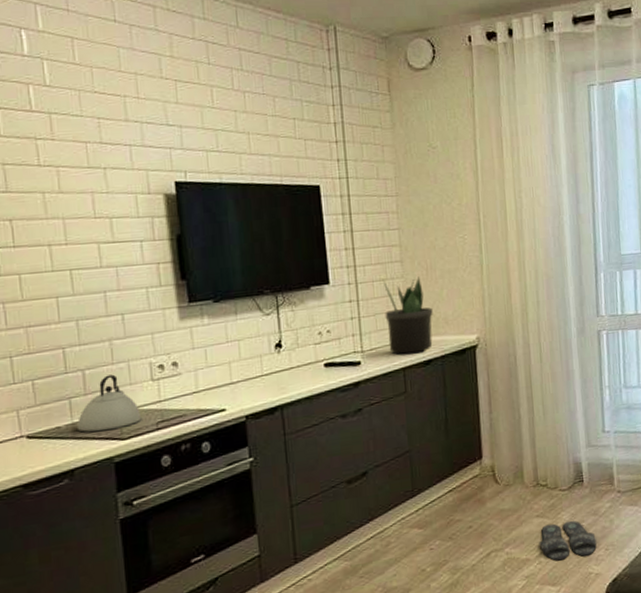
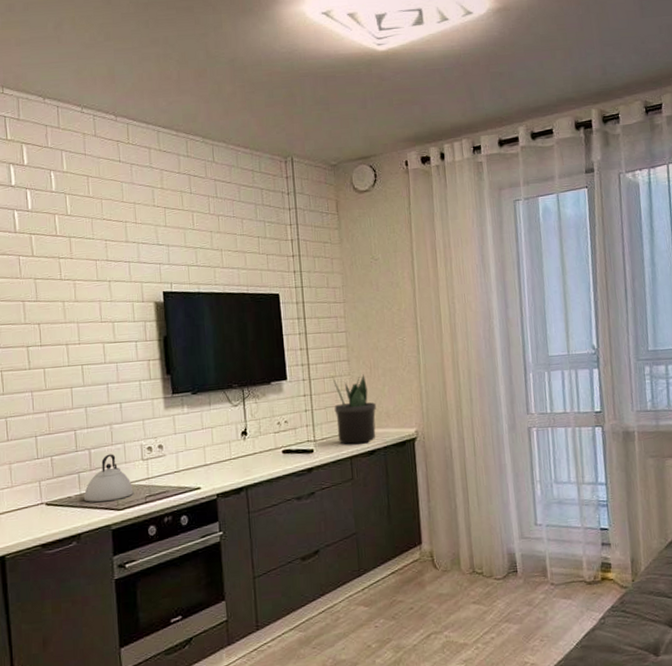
slippers: present [539,520,597,561] -> none [475,609,532,648]

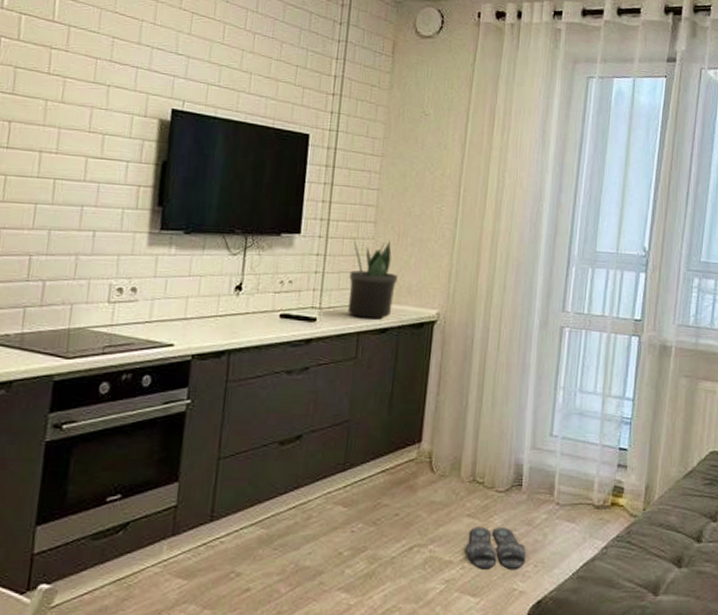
kettle: present [83,454,134,503] -> none [24,289,91,347]
slippers: none [475,609,532,648] -> present [465,526,526,569]

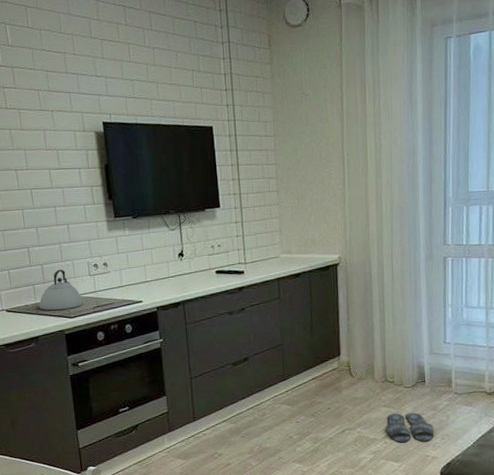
kettle: none [24,289,91,347] -> present [39,269,83,311]
planter: present [347,237,398,319] -> none [262,204,303,268]

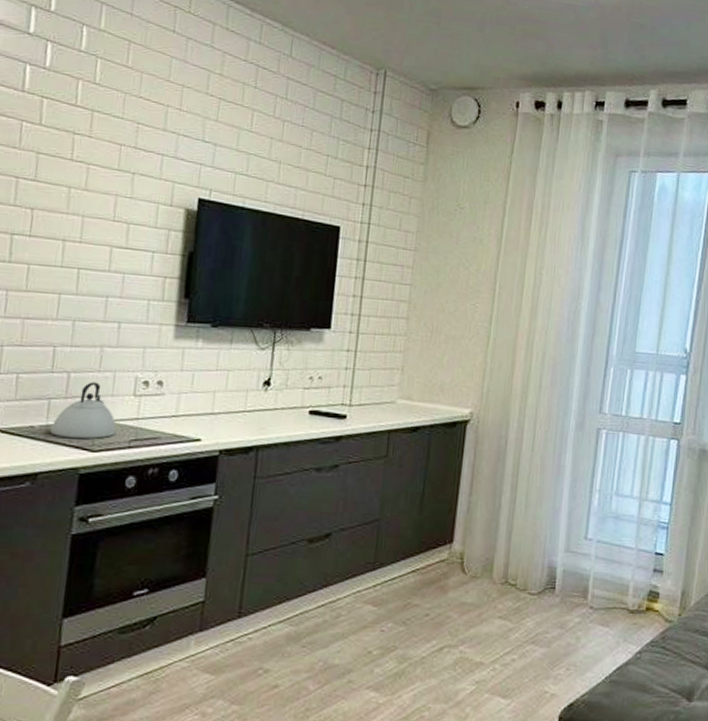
slippers: present [385,412,434,443] -> none [496,628,558,672]

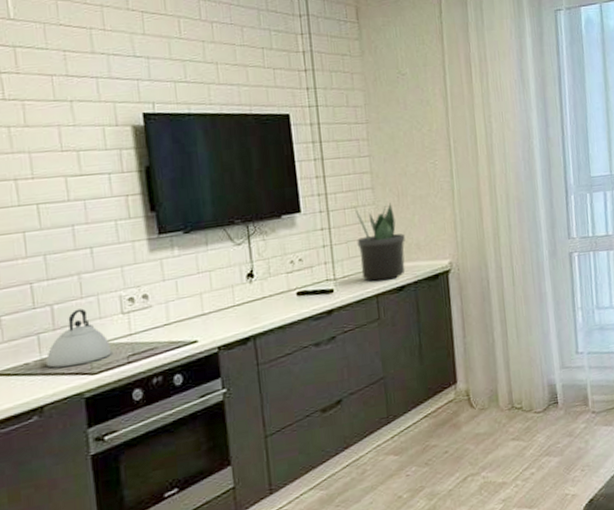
planter: none [378,333,430,418] -> present [353,203,406,281]

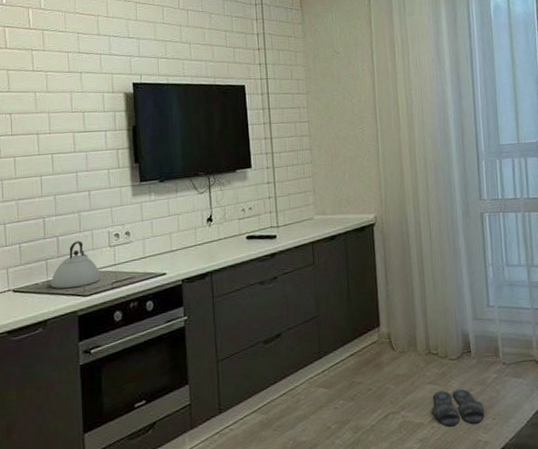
planter: present [353,203,406,281] -> none [294,162,337,230]
slippers: none [515,442,573,484] -> present [431,388,485,427]

